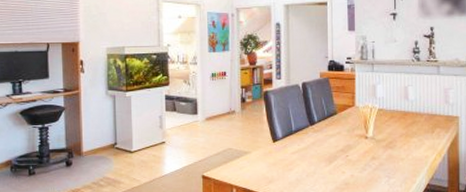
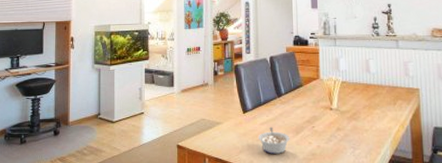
legume: none [288,156,322,184] -> present [258,127,290,154]

